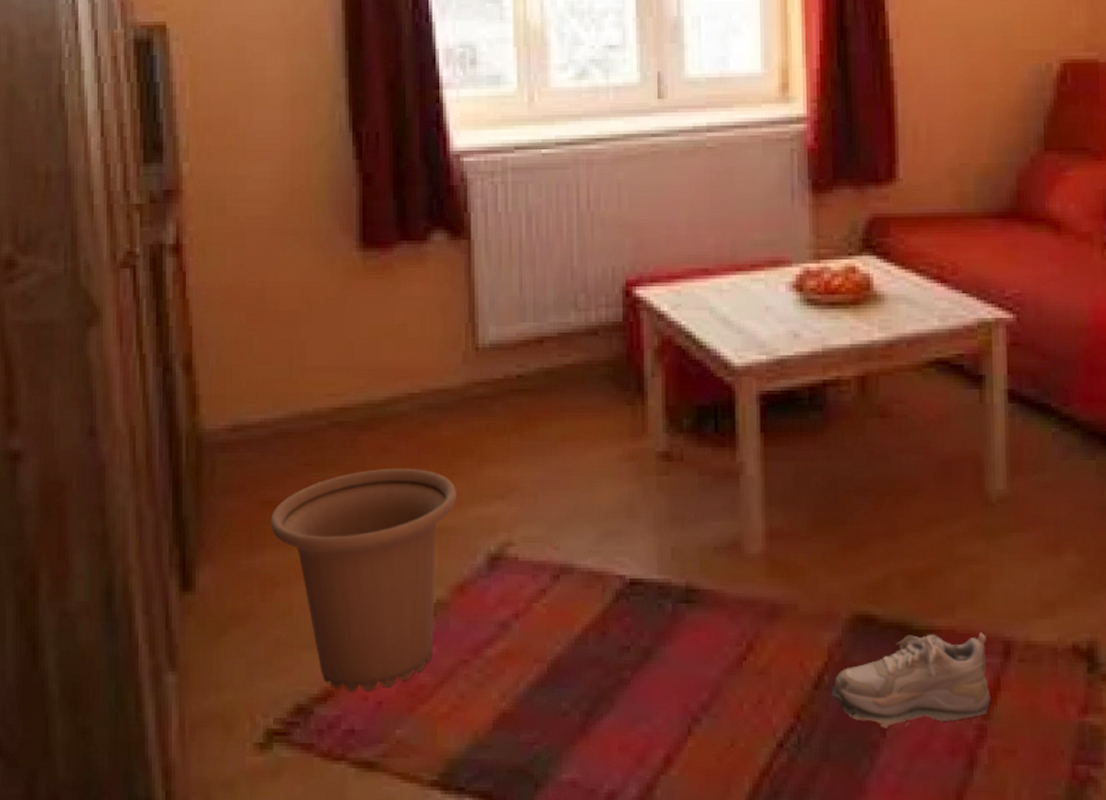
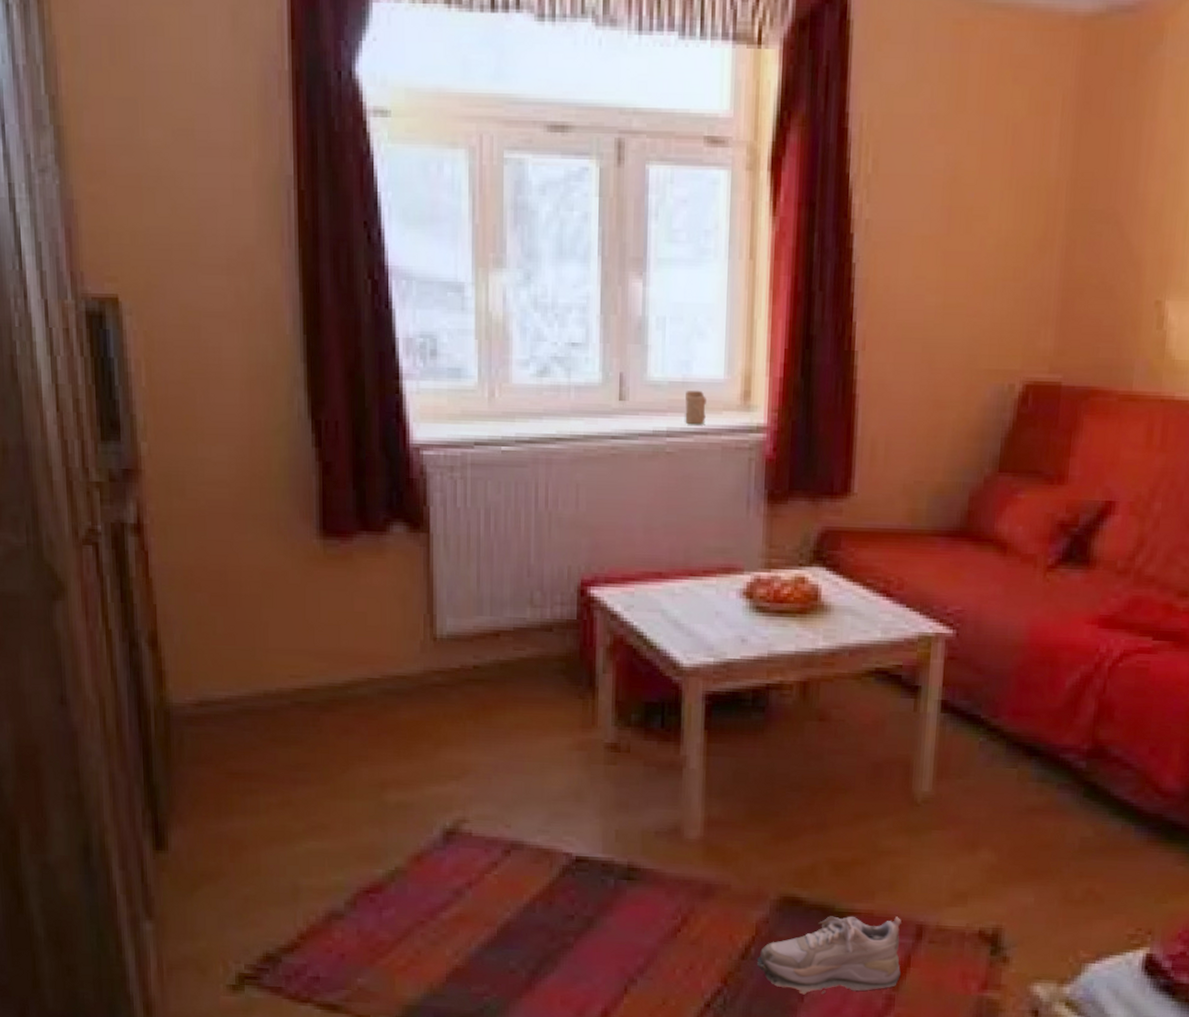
basket: present [270,468,457,691] -> none [237,747,415,945]
candle: none [724,84,745,118] -> present [685,390,706,424]

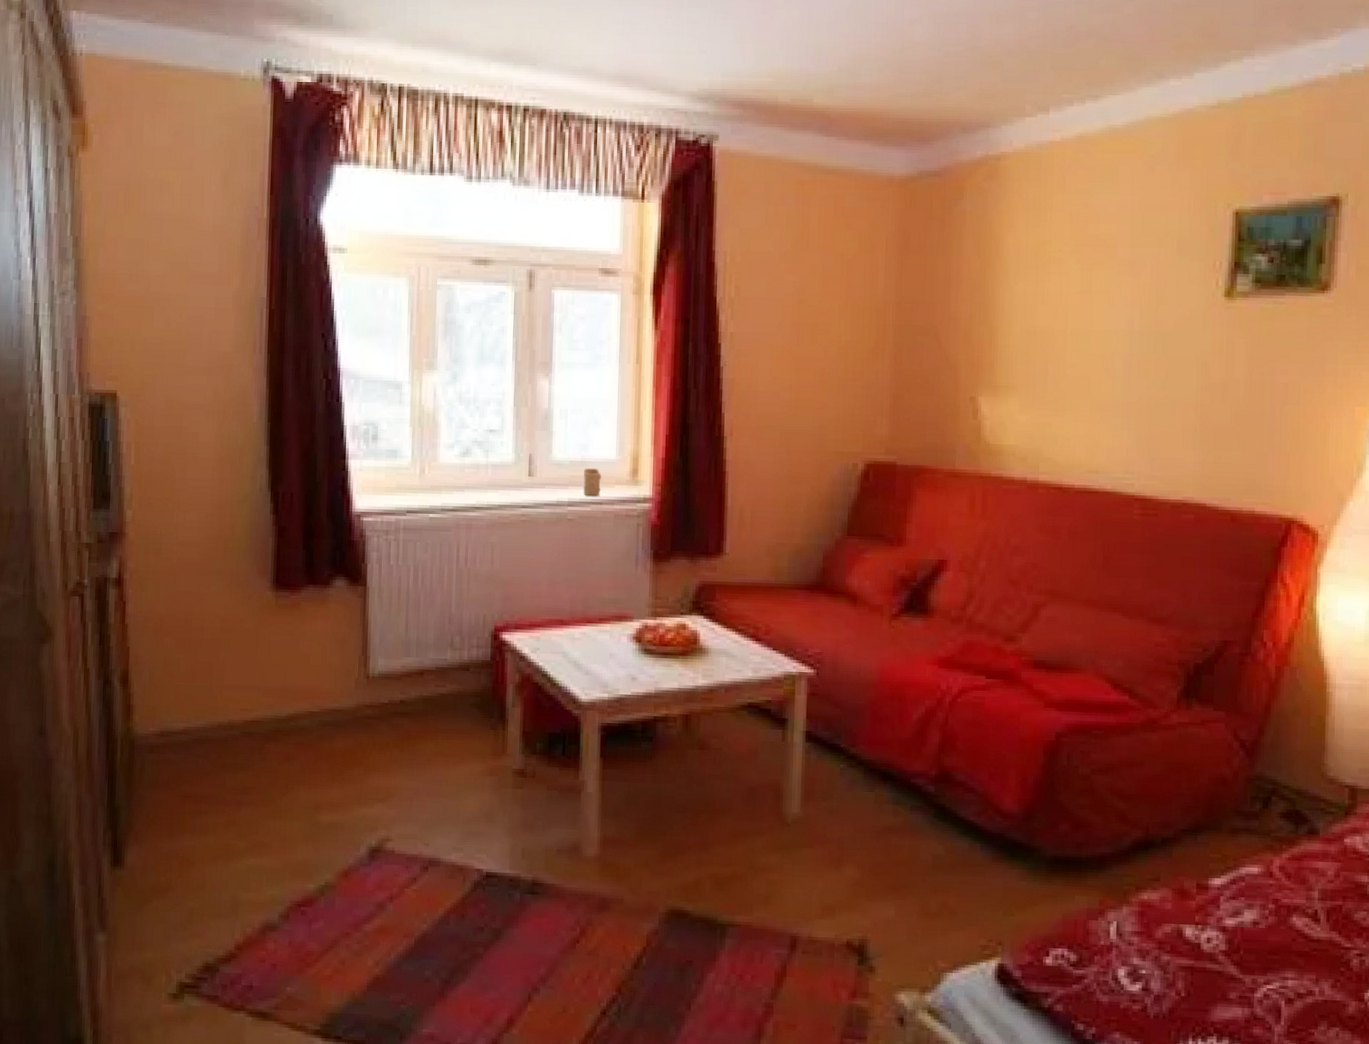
shoe: present [756,916,902,995] -> none [647,928,779,1003]

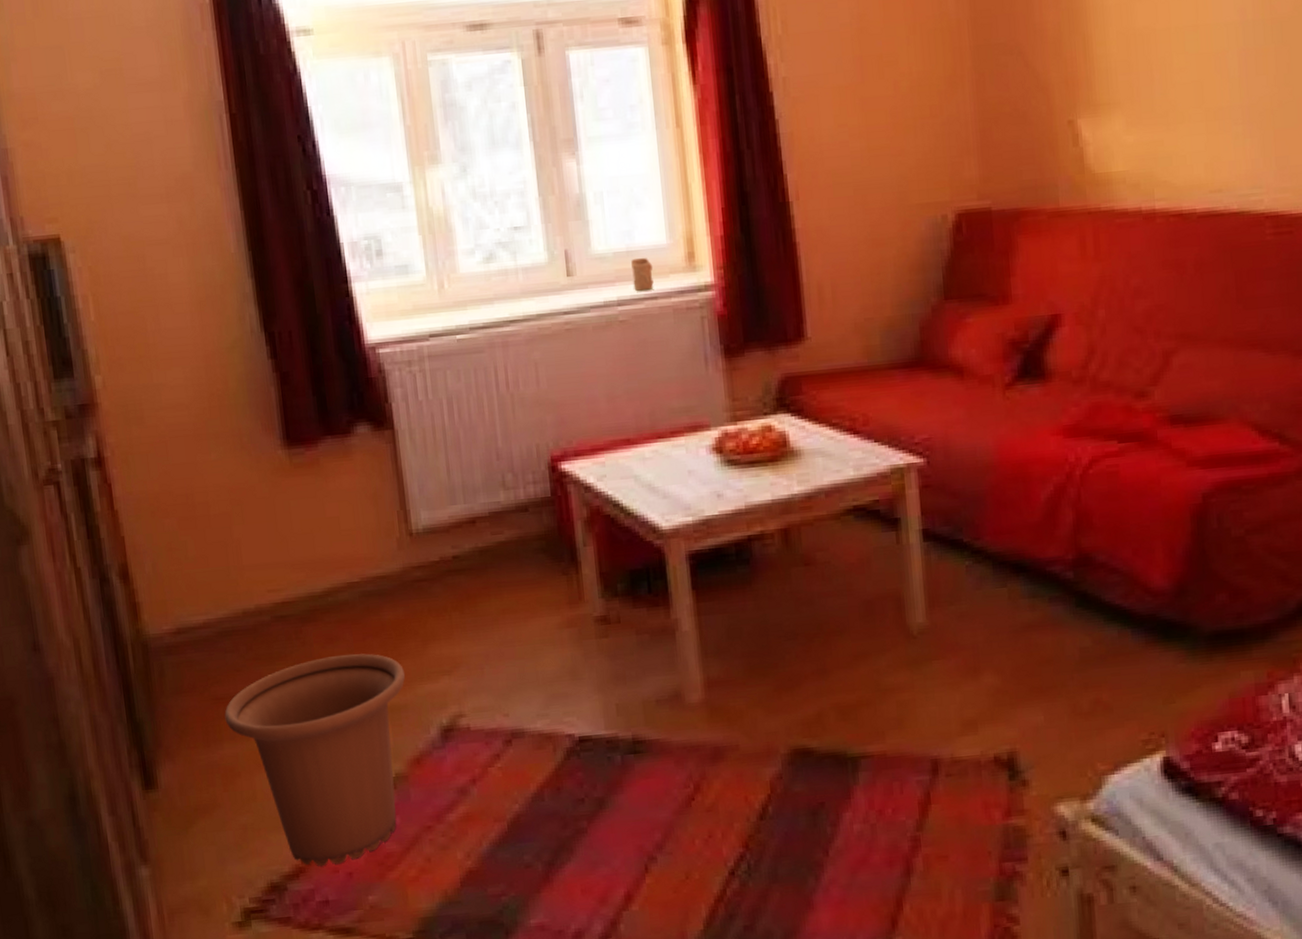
basket: none [189,772,346,955] -> present [224,653,406,866]

